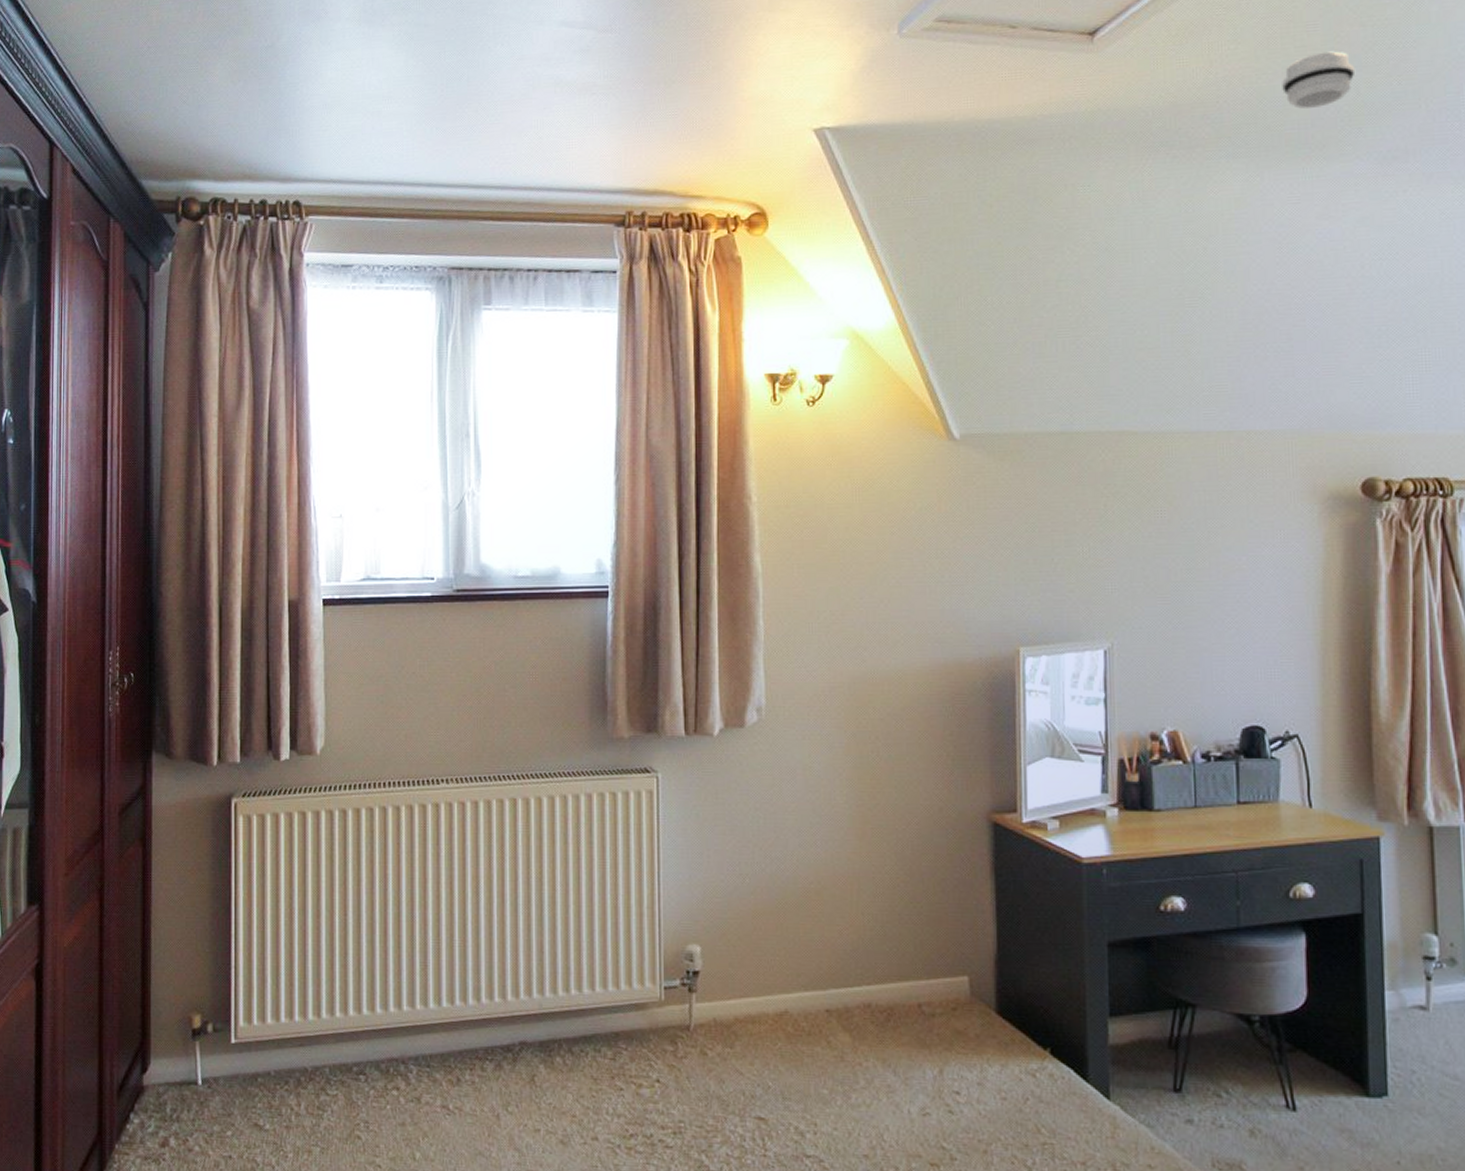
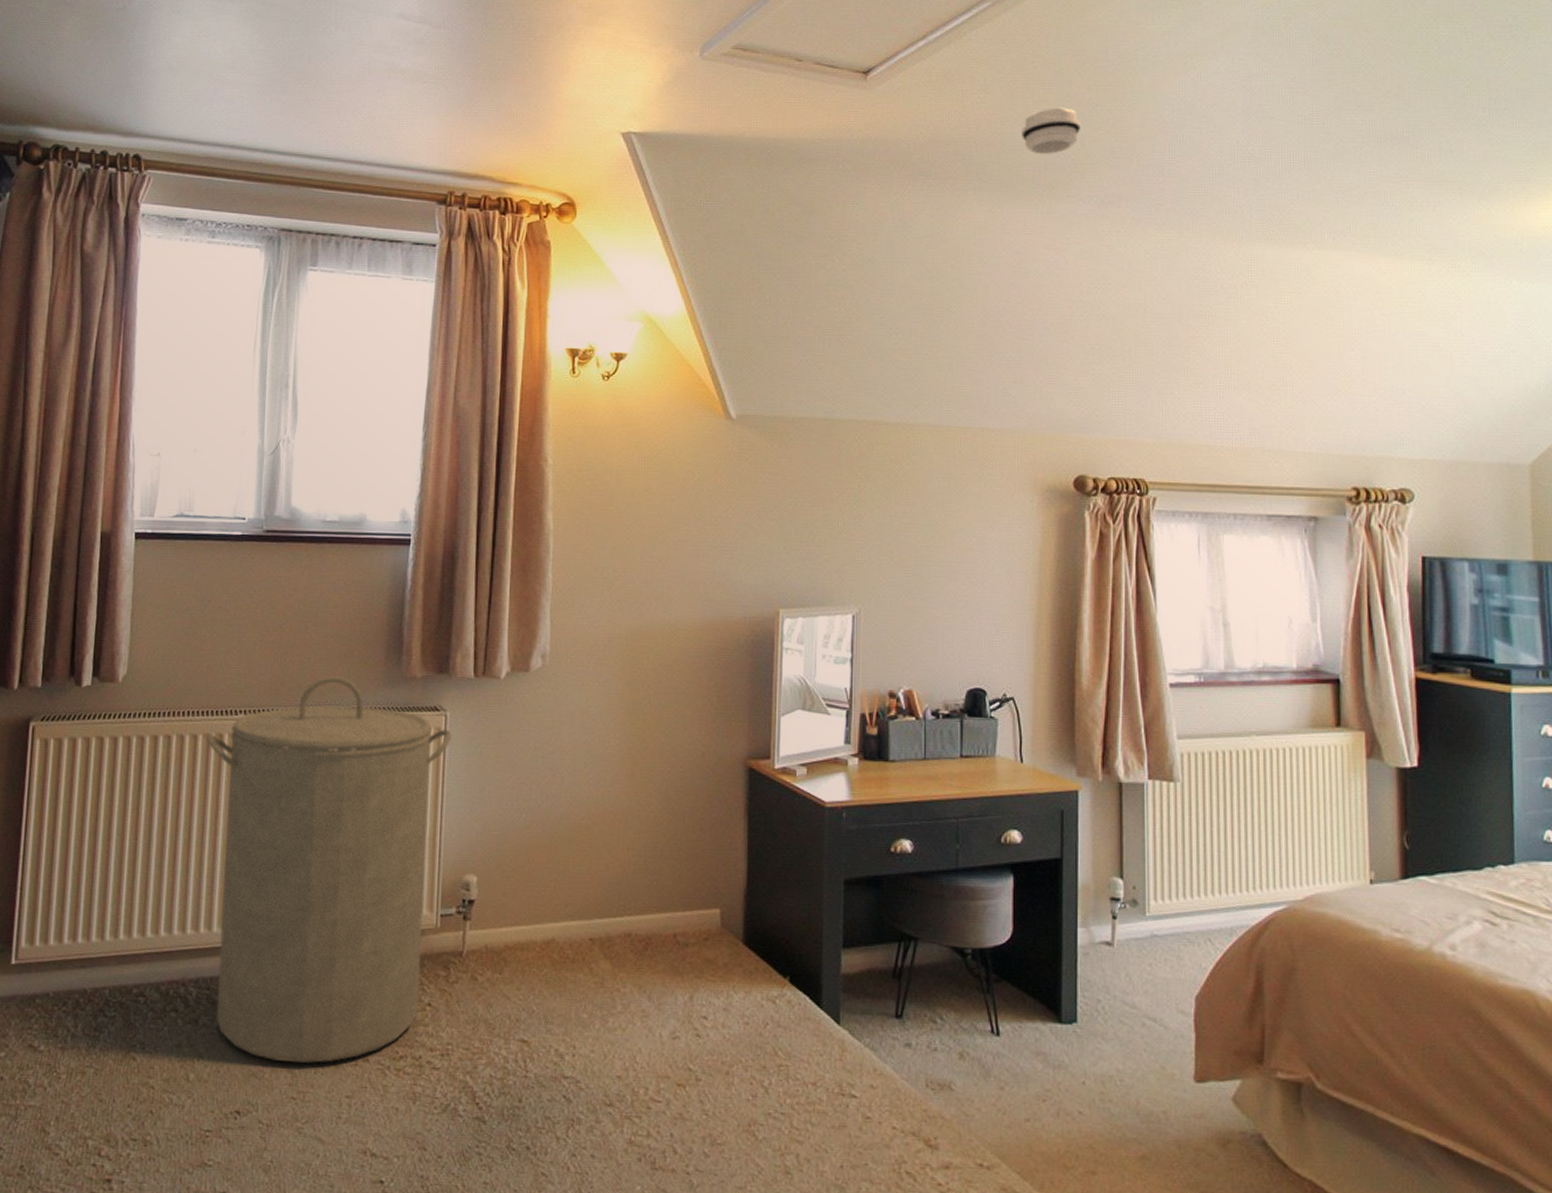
laundry hamper: none [409,739,665,1142] -> present [206,675,452,1063]

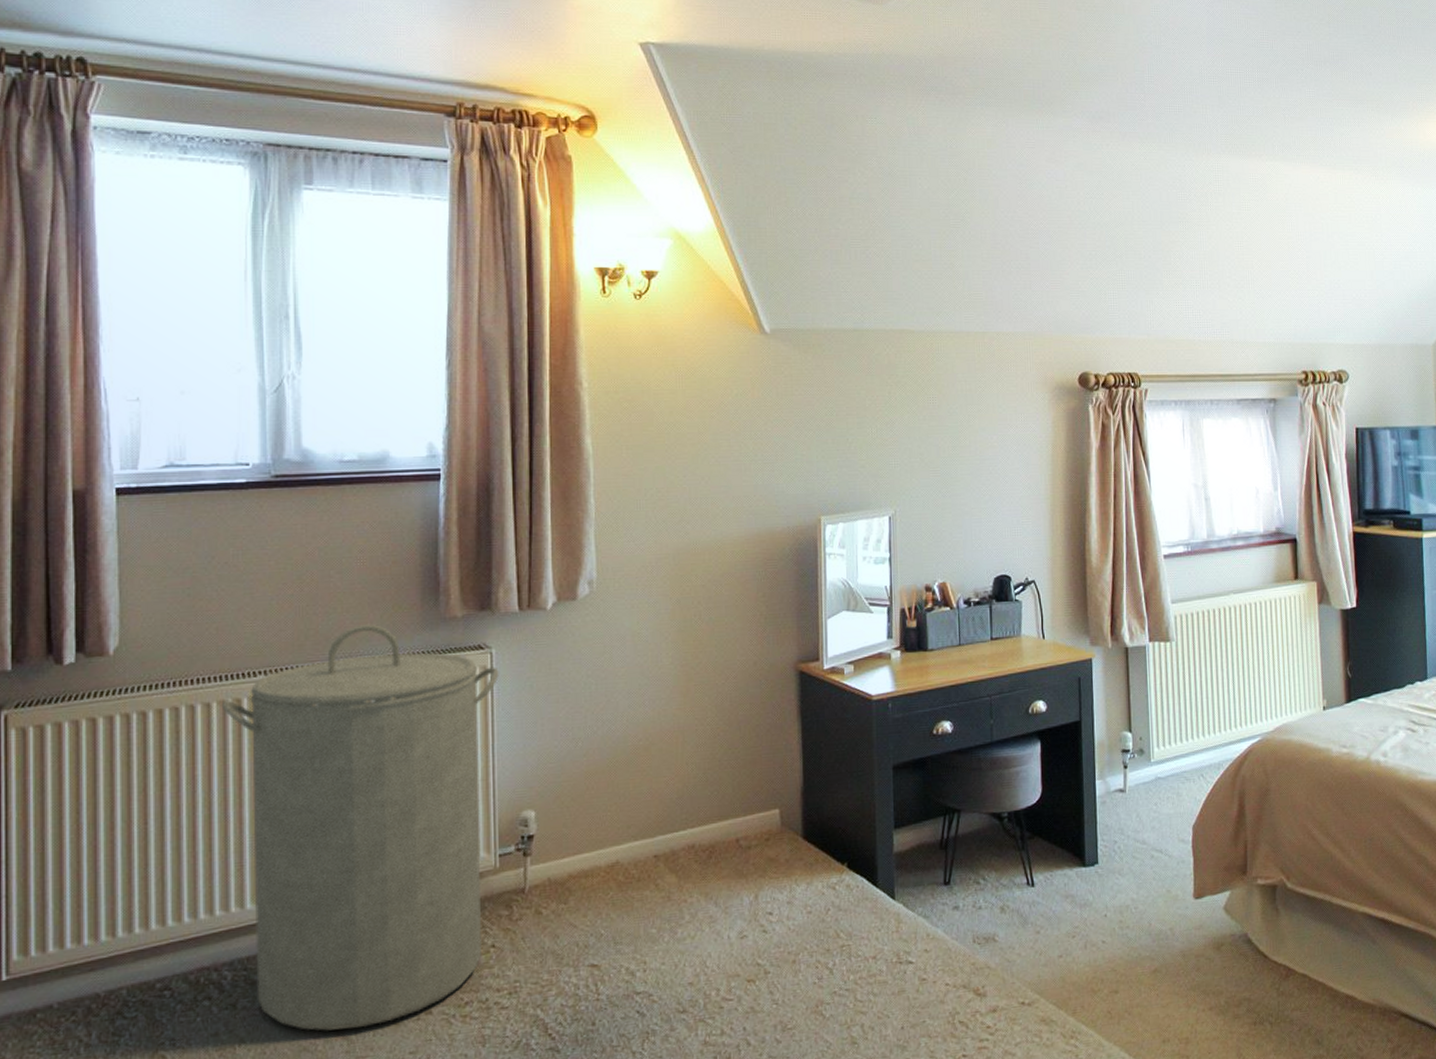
smoke detector: present [1022,107,1082,154] -> none [1021,27,1074,71]

